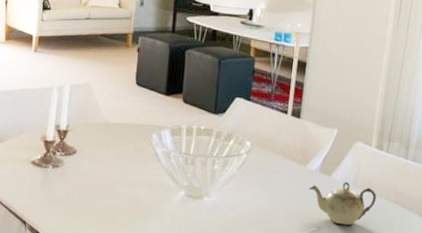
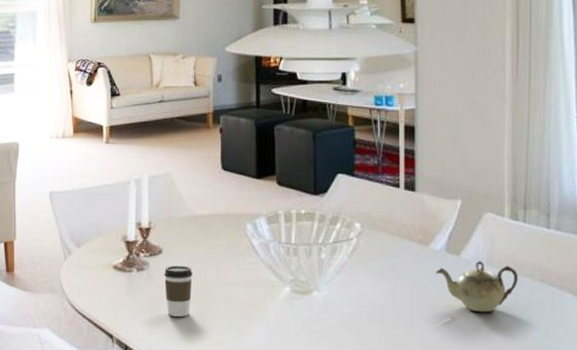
coffee cup: none [75,165,102,210] -> present [164,266,193,317]

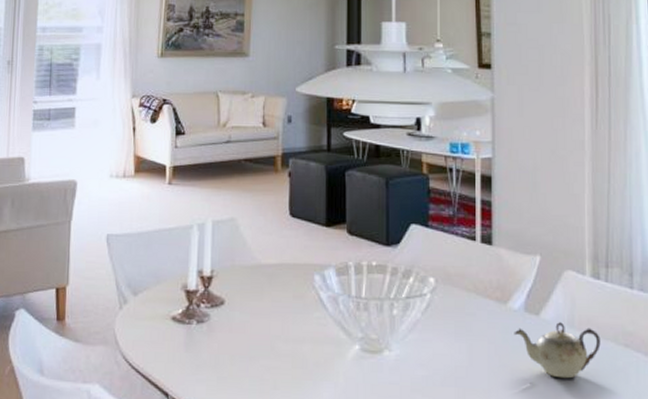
coffee cup: present [164,266,193,317] -> none [226,318,256,375]

